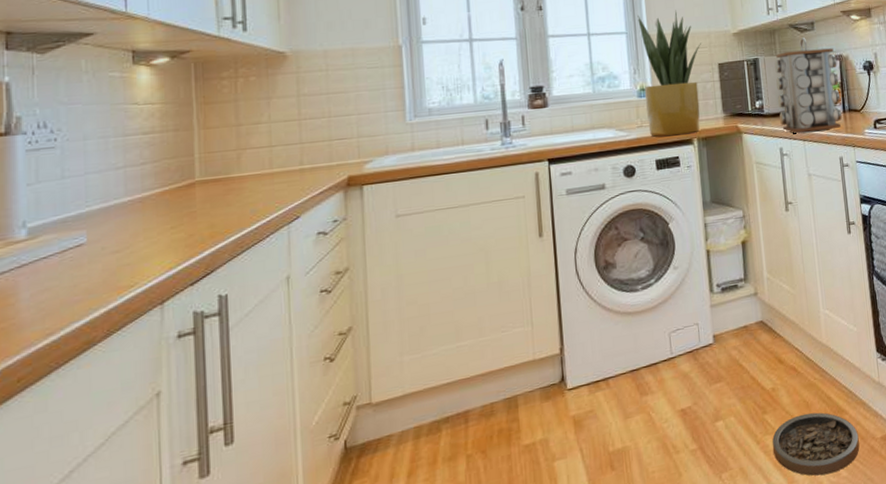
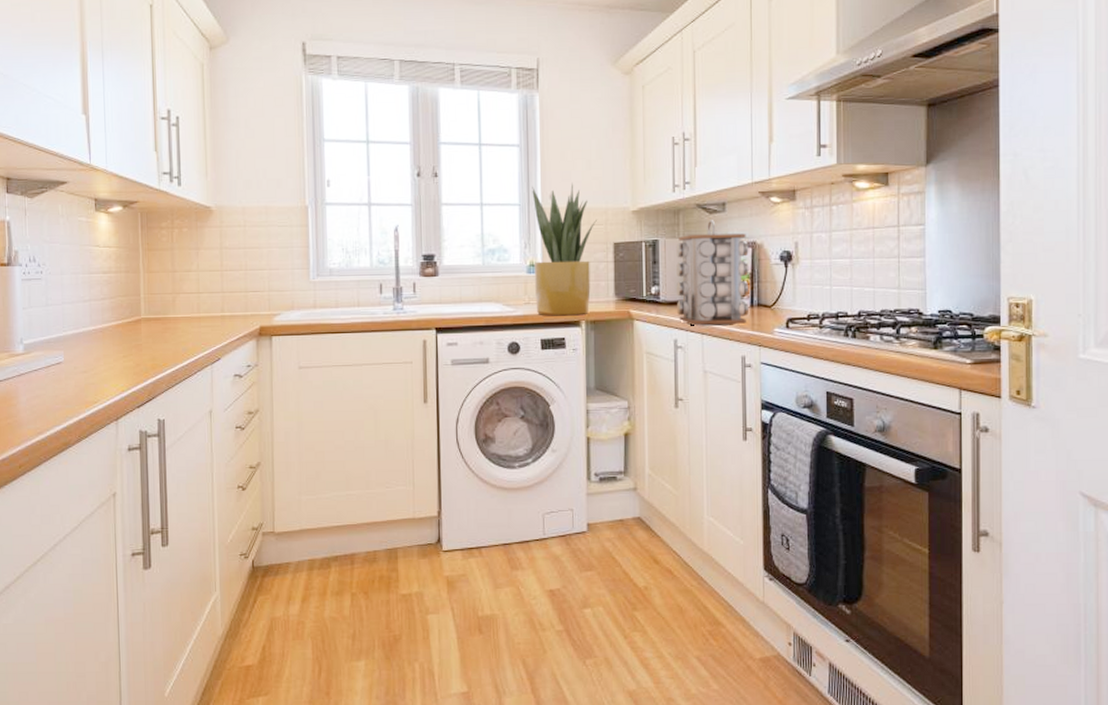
pet bowl: present [772,412,860,476] -> none [641,618,735,683]

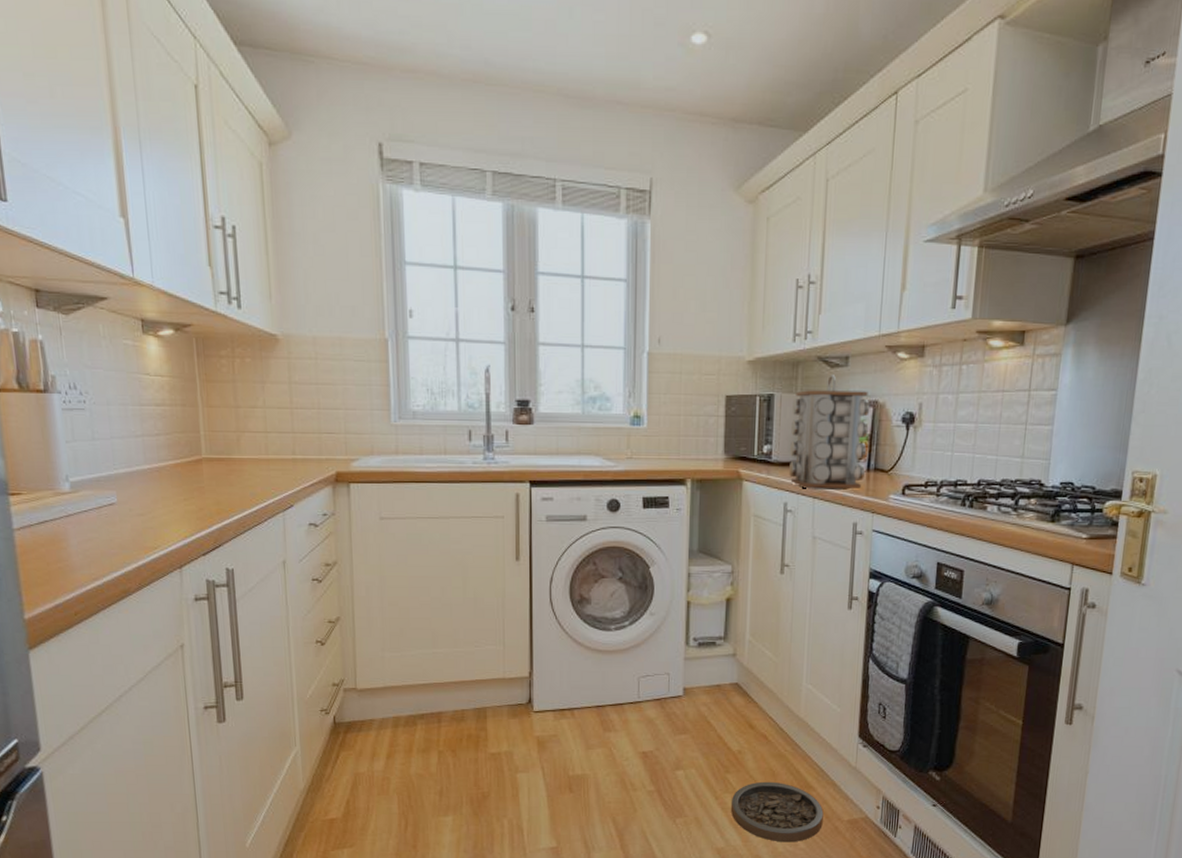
planter: present [532,182,598,316] -> none [638,325,710,473]
pet bowl: none [641,618,735,683] -> present [731,781,824,842]

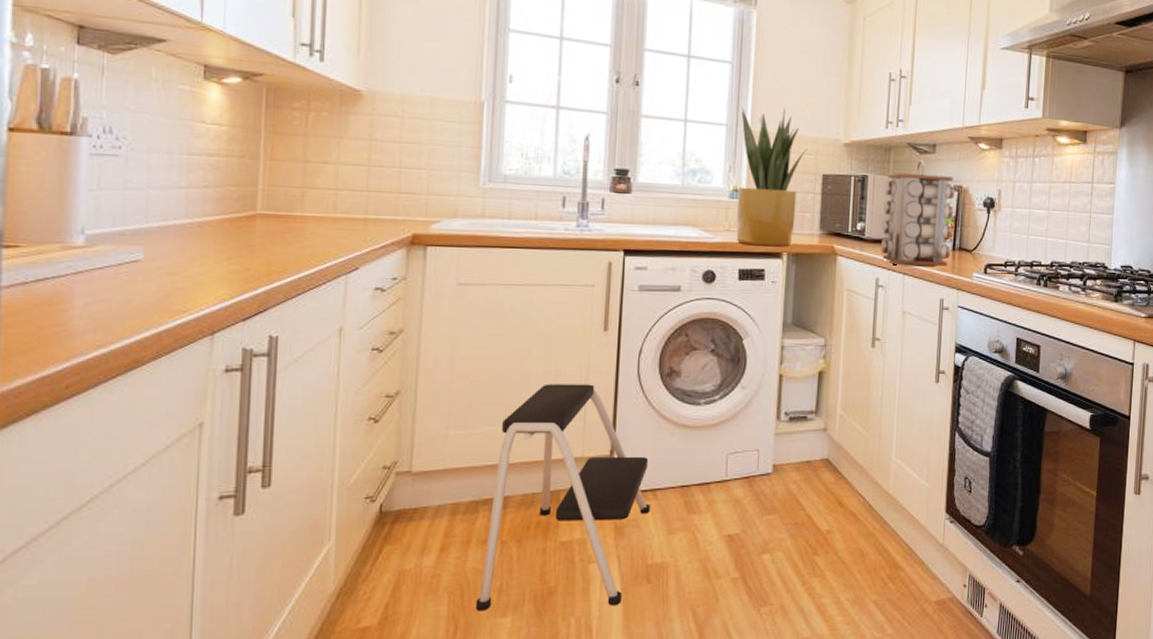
step stool: none [421,610,569,811] -> present [475,384,651,611]
planter: none [638,325,710,473] -> present [736,107,808,247]
pet bowl: present [731,781,824,842] -> none [819,562,912,629]

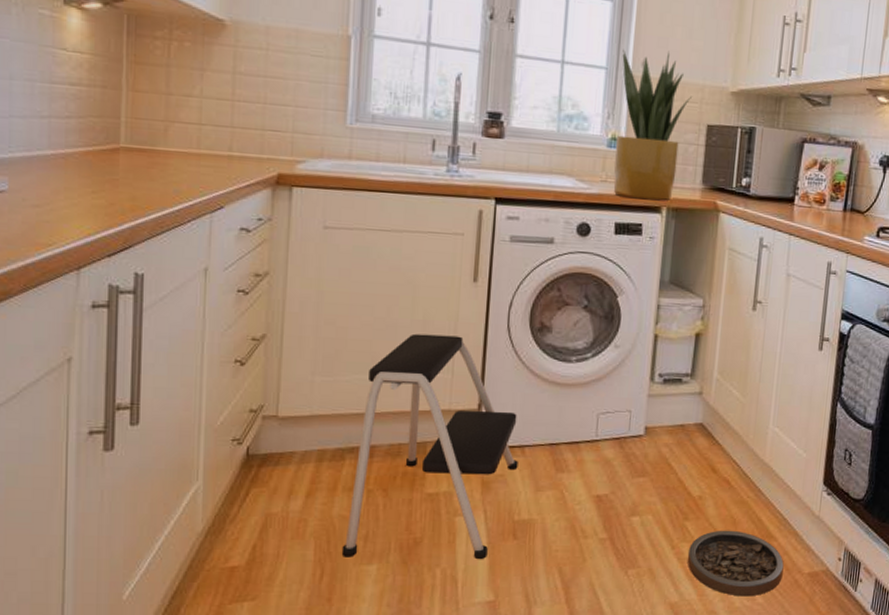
pet bowl: none [819,562,912,629] -> present [688,530,784,597]
spice rack: present [881,160,955,268] -> none [766,113,850,229]

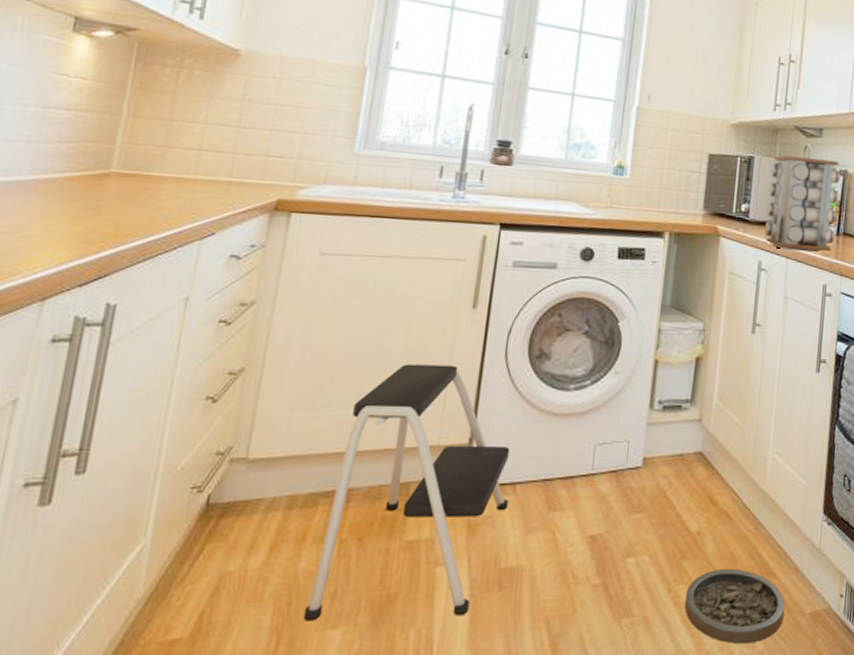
planter: present [613,49,693,201] -> none [618,83,696,226]
spice rack: none [766,113,850,229] -> present [765,143,841,252]

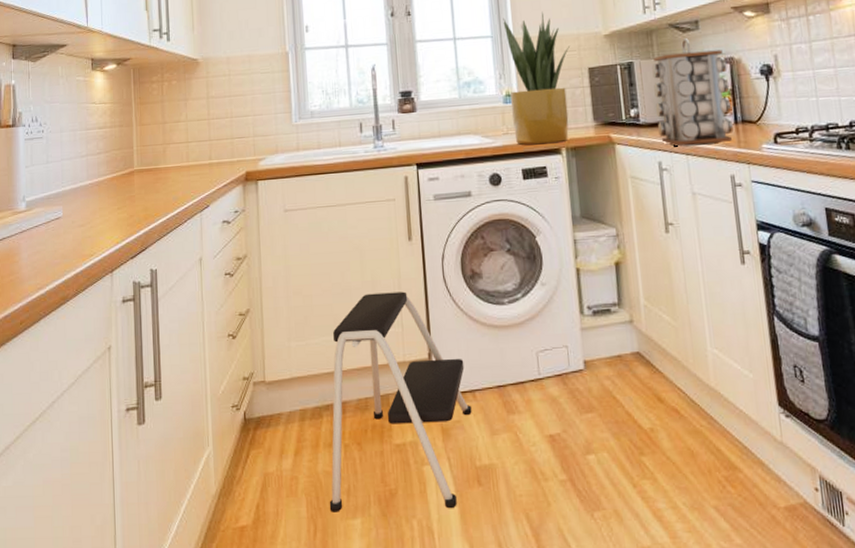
planter: none [618,83,696,226] -> present [503,11,571,145]
pet bowl: present [685,568,785,644] -> none [651,463,757,538]

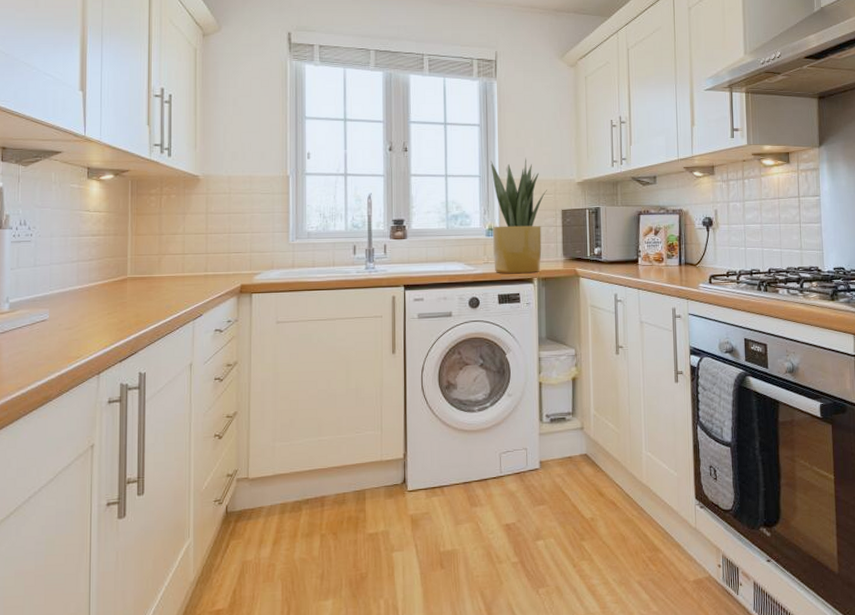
step stool: present [329,291,472,513] -> none [303,399,440,595]
spice rack: present [652,38,733,147] -> none [615,191,678,283]

